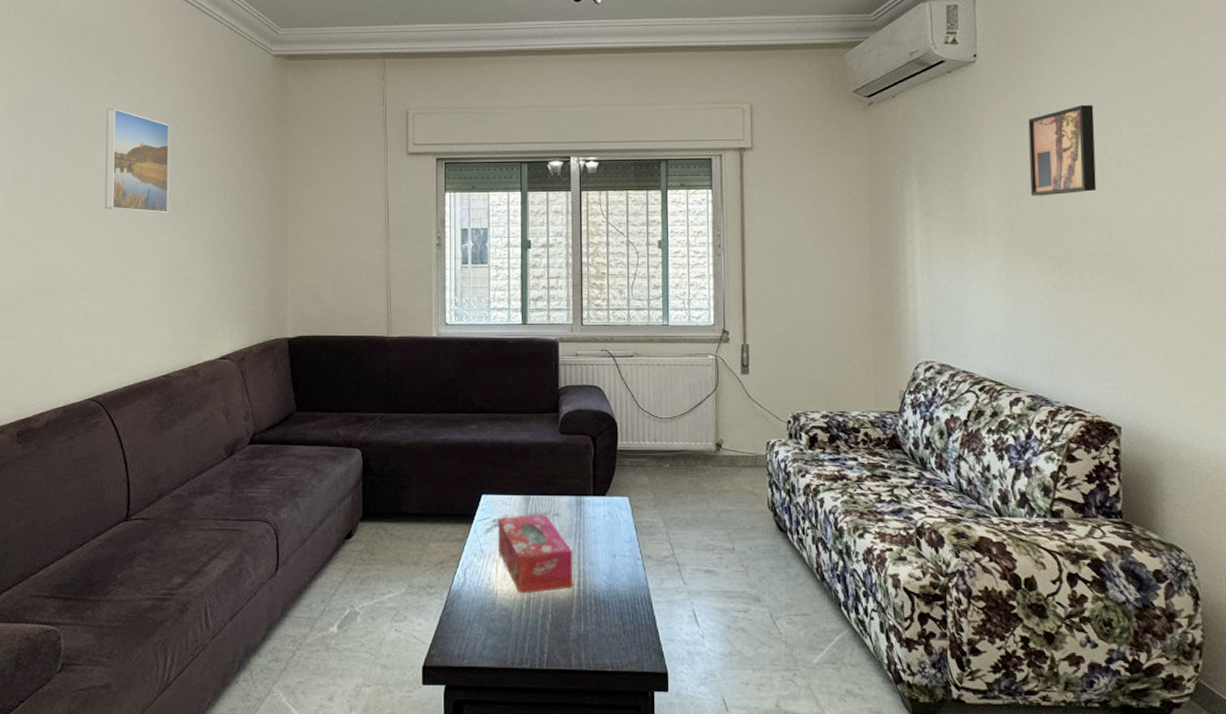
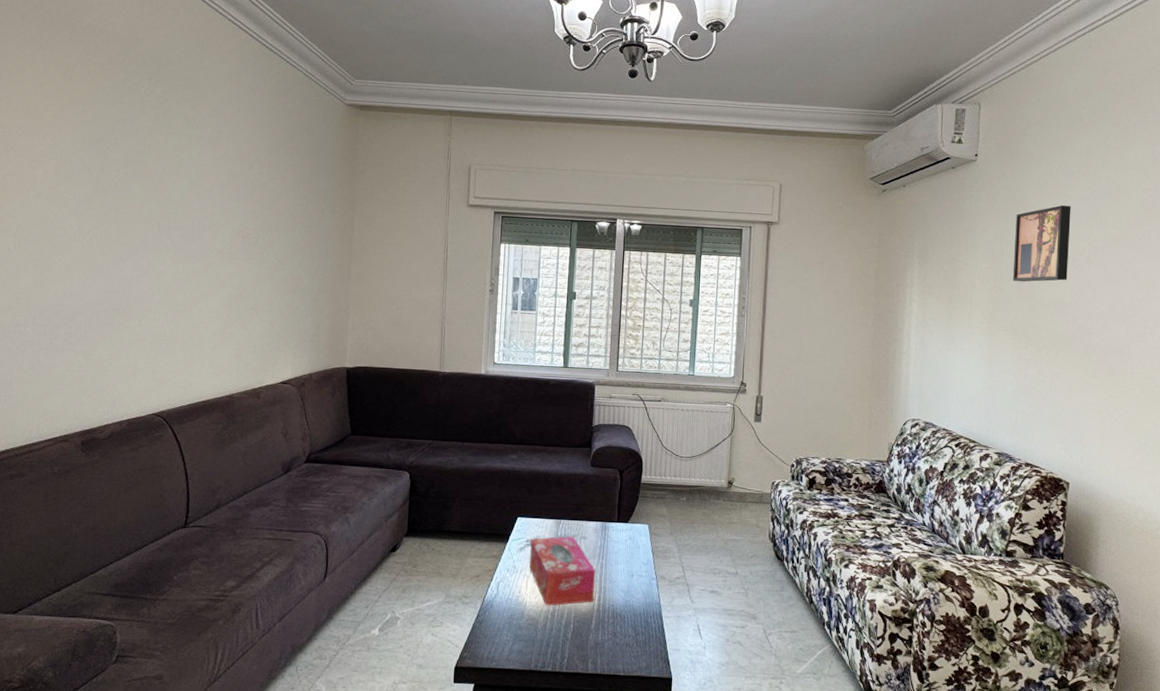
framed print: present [104,109,170,214] -> none [176,142,244,246]

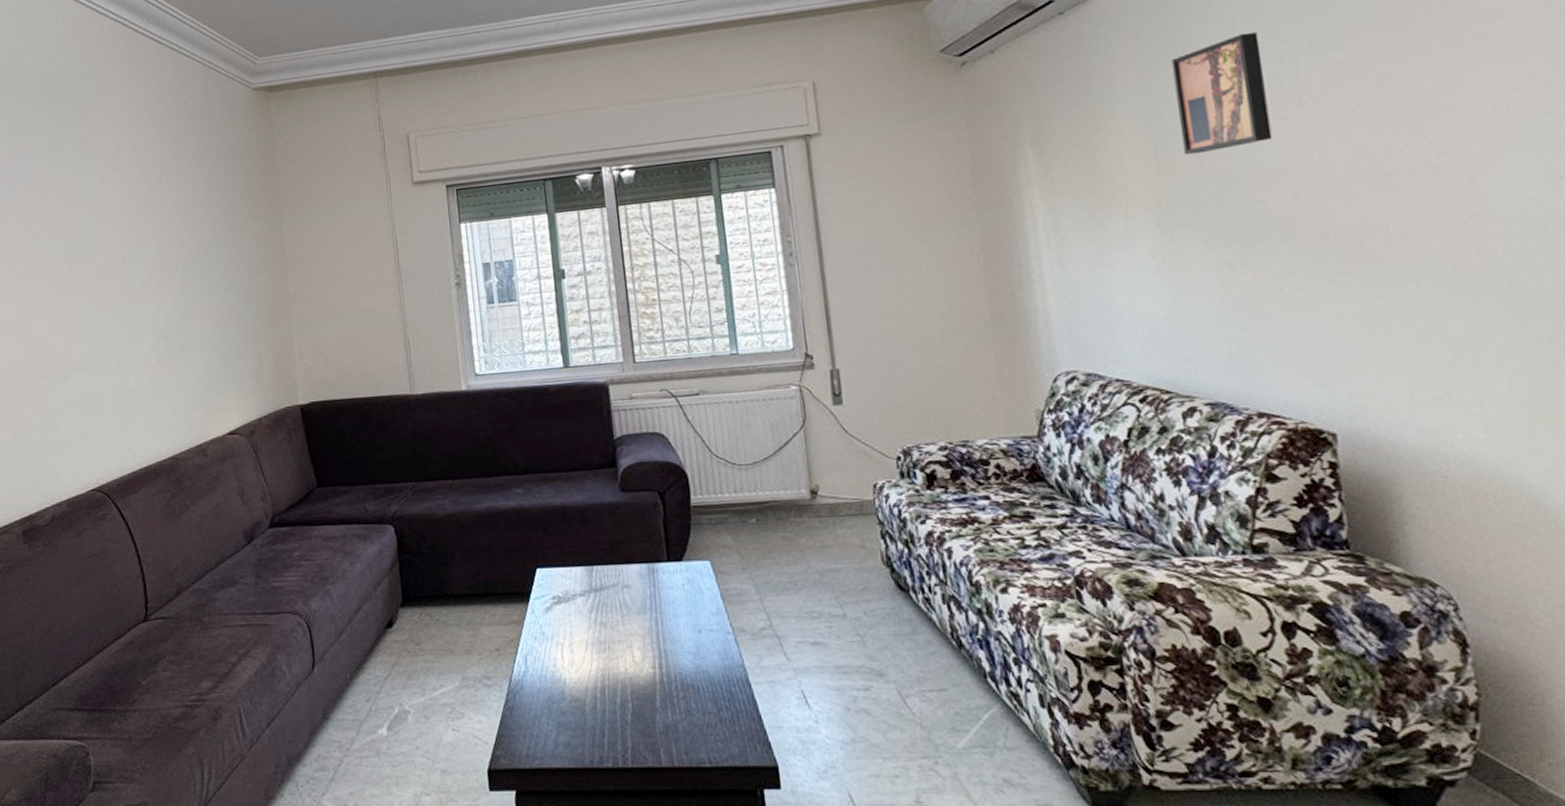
tissue box: present [529,536,596,606] -> none [558,586,653,681]

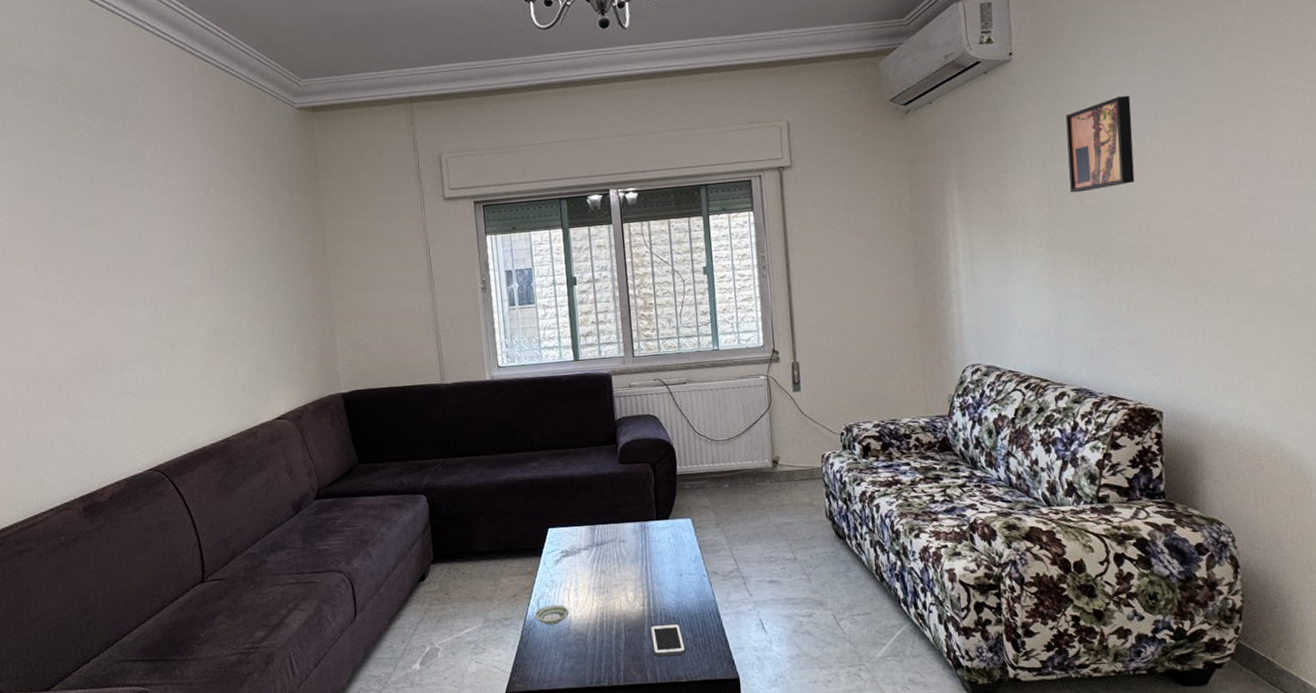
saucer: none [521,663,564,688] -> present [534,605,569,625]
cell phone: none [662,692,708,733] -> present [650,623,685,656]

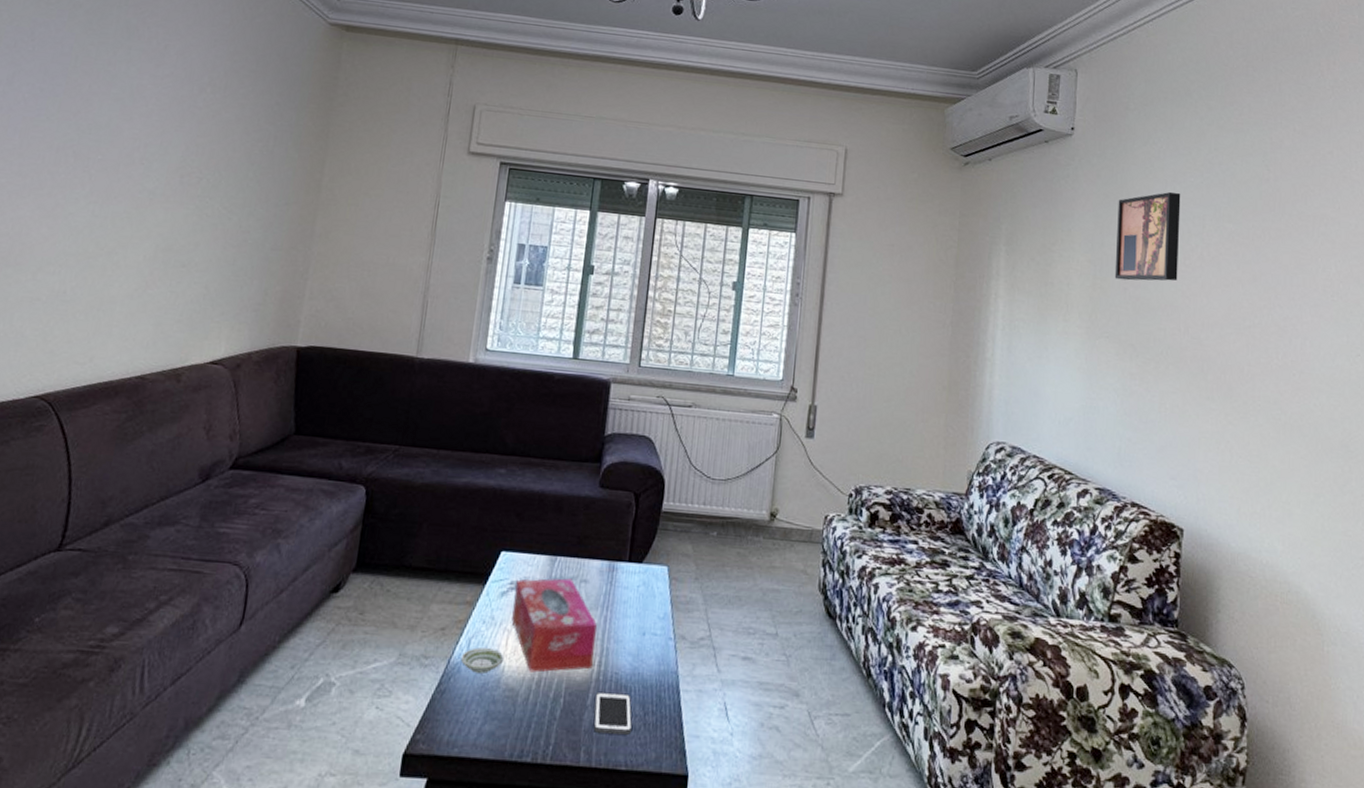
tissue box: none [566,541,643,618] -> present [512,578,598,673]

